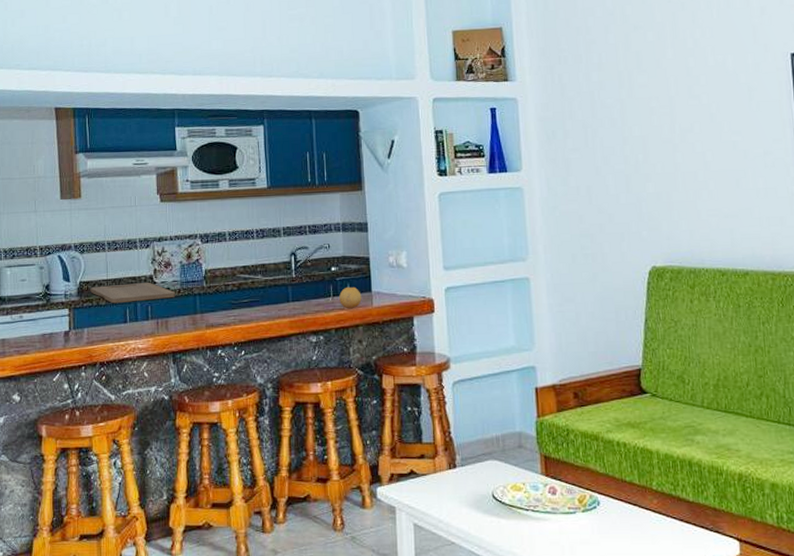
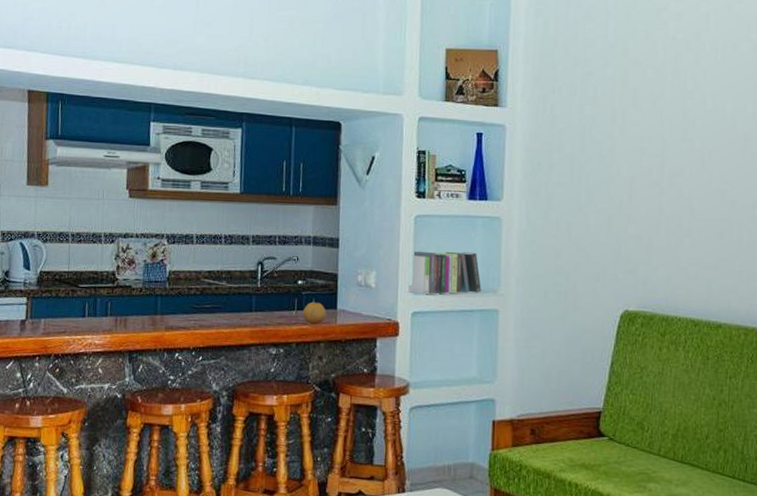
cutting board: present [90,282,175,304] -> none [50,277,137,297]
books: none [438,224,511,270] -> present [407,251,482,295]

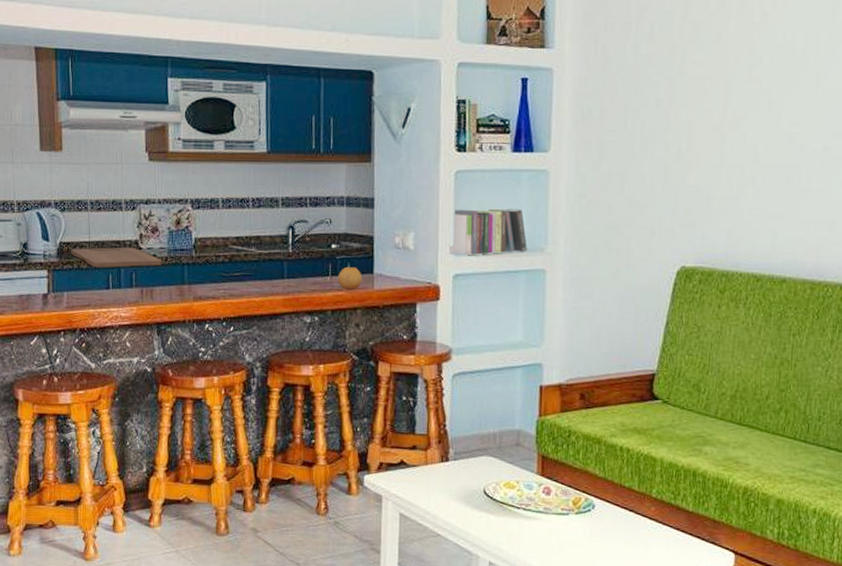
cutting board: none [50,277,137,297] -> present [71,247,162,268]

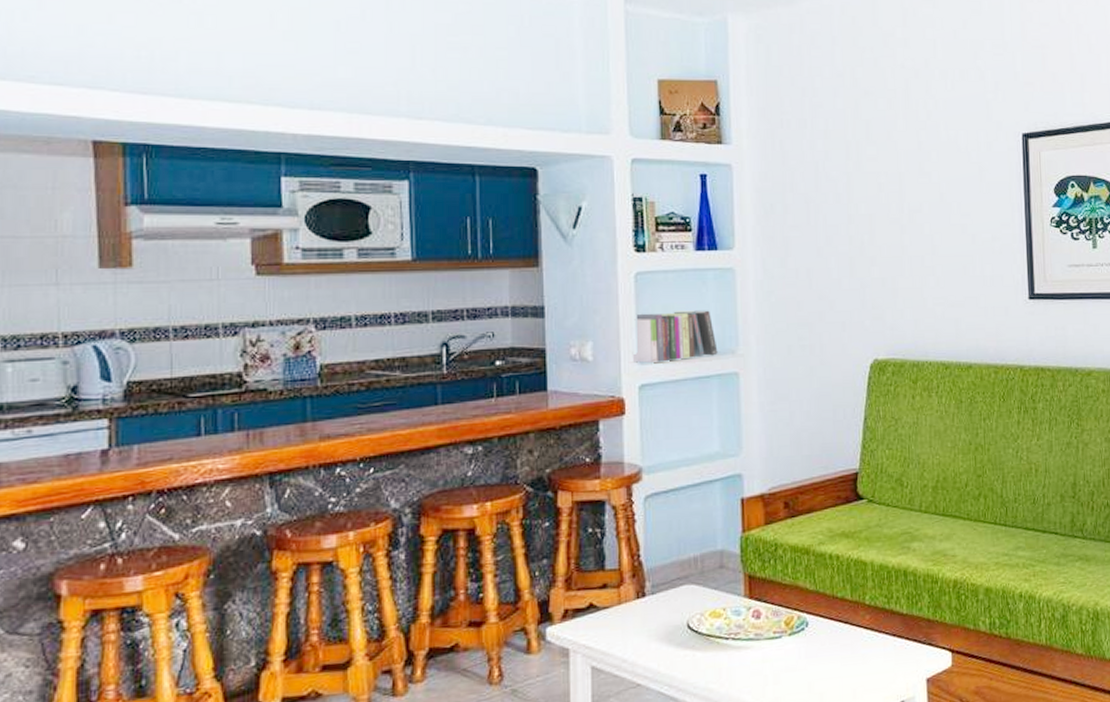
cutting board: present [71,247,162,268] -> none [144,381,275,411]
fruit: present [338,266,362,291] -> none [505,384,534,413]

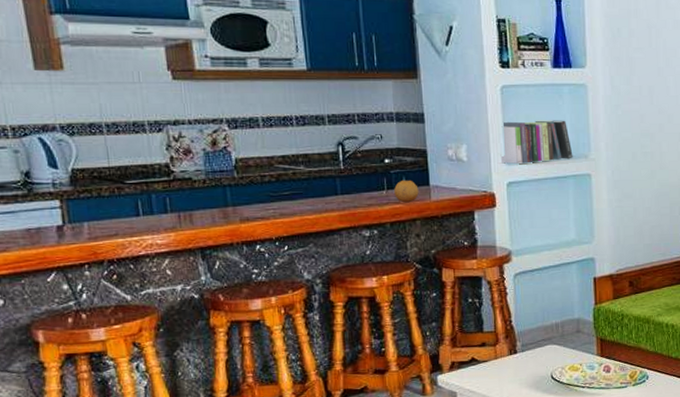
fruit: none [505,384,534,413] -> present [394,180,419,203]

